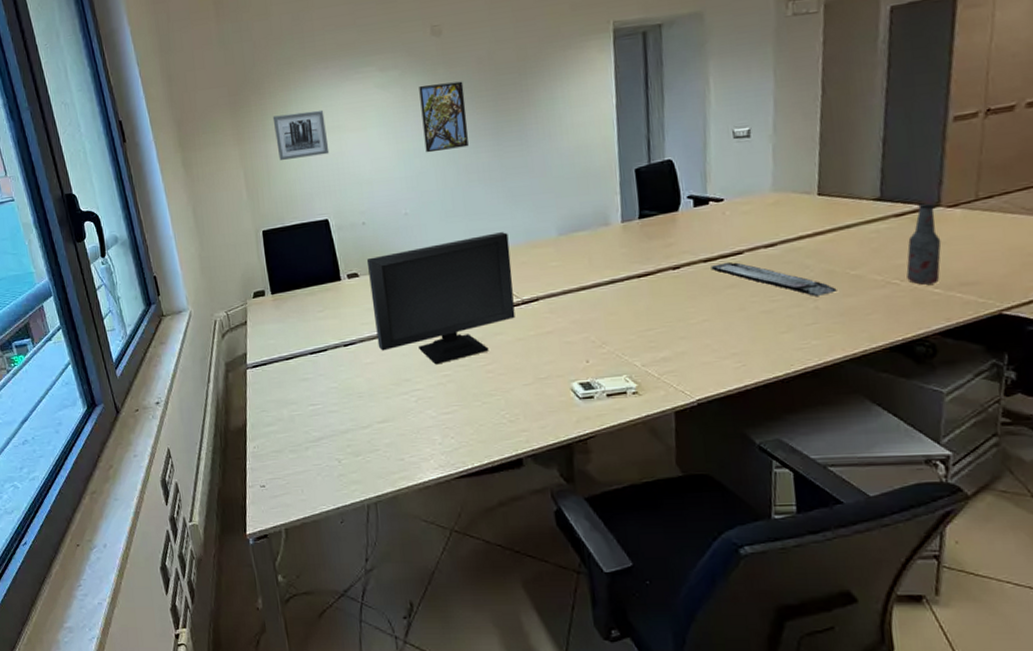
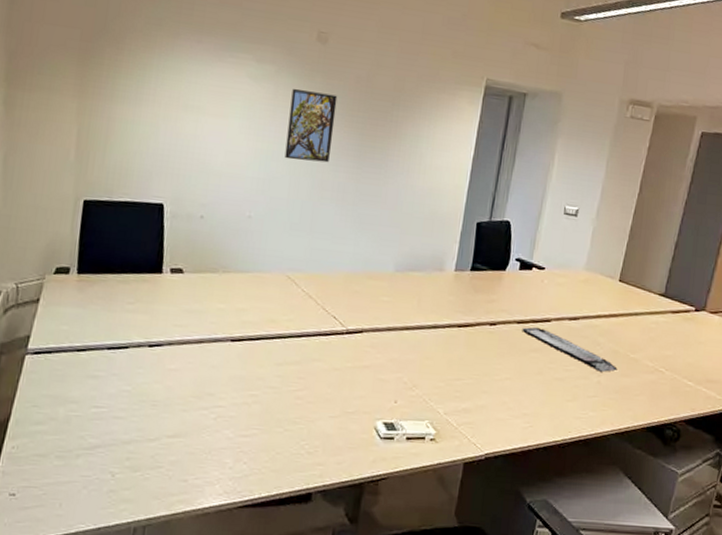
wall art: present [272,109,330,160] -> none [123,77,186,134]
computer monitor: present [366,232,515,365] -> none [187,255,348,383]
bottle: present [906,203,942,285] -> none [671,305,702,377]

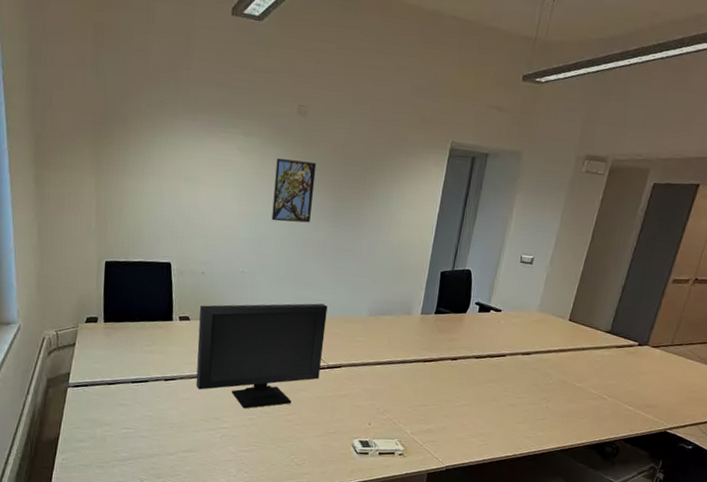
computer monitor: none [187,255,348,383] -> present [196,303,328,409]
keyboard: present [522,327,618,372] -> none [480,361,565,399]

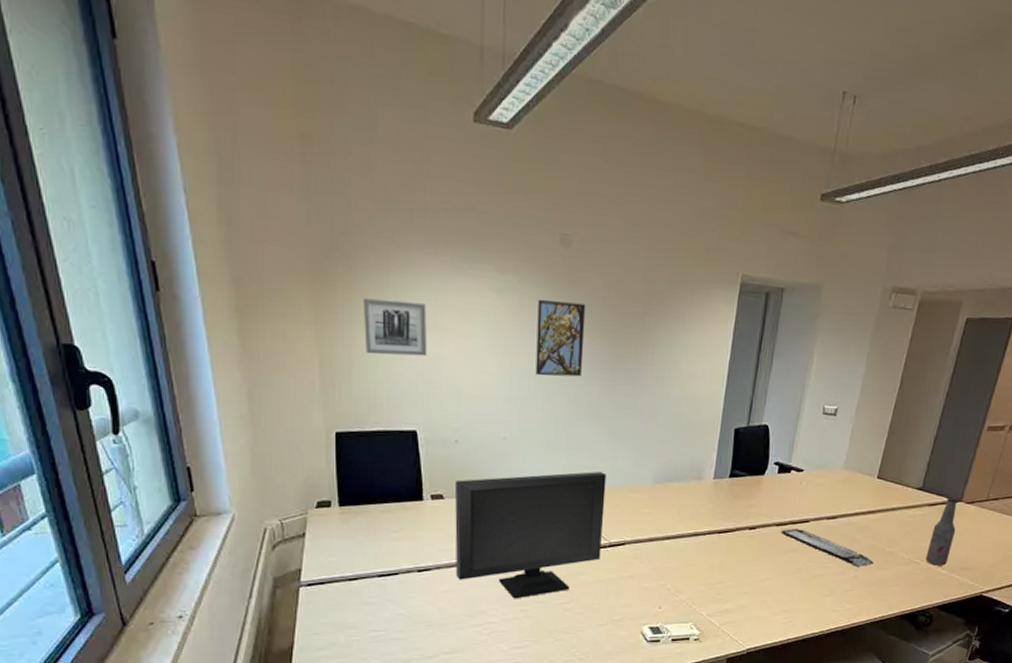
wall art: none [133,154,185,202] -> present [363,298,428,356]
keyboard: none [480,361,565,399] -> present [781,528,874,567]
bottle: none [613,341,645,403] -> present [926,497,959,566]

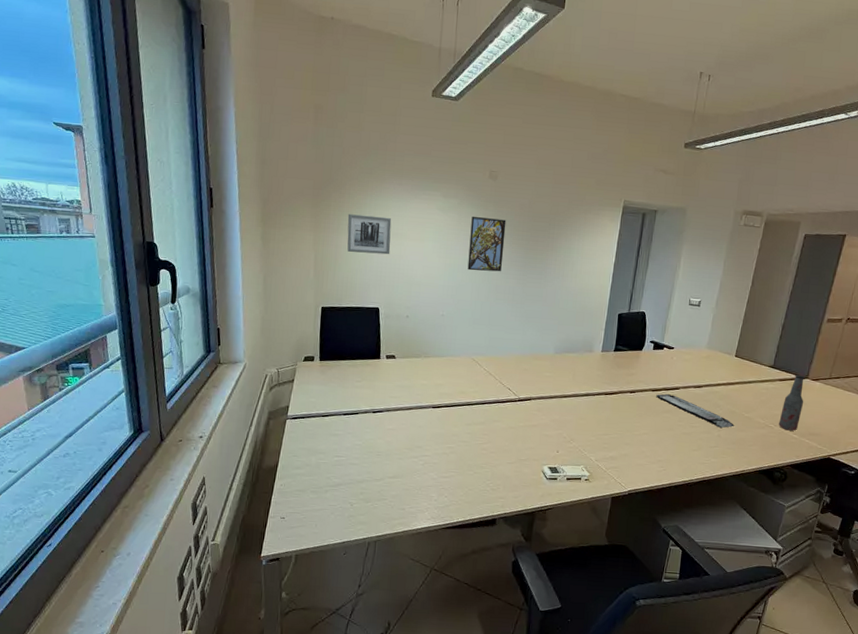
computer monitor: present [454,472,606,599] -> none [401,342,518,438]

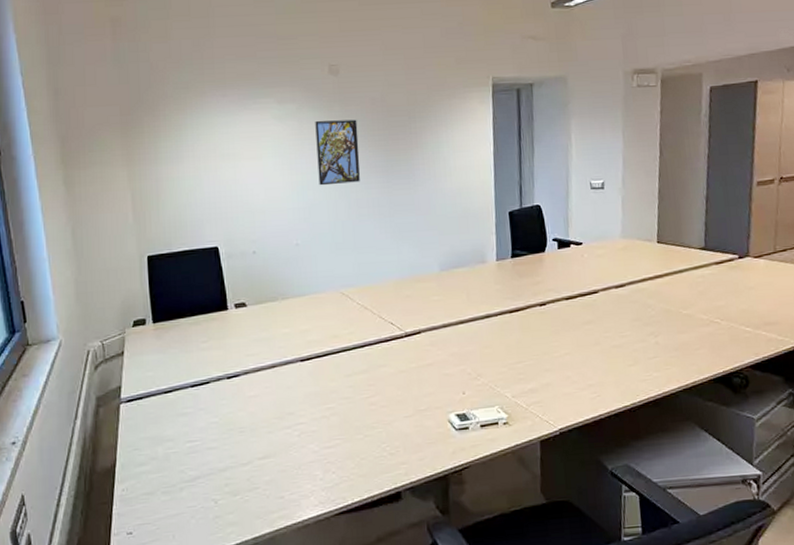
wall art: present [347,214,392,255] -> none [166,136,223,184]
keyboard: present [656,393,734,428] -> none [571,300,673,333]
bottle: present [779,374,805,431] -> none [725,253,751,324]

